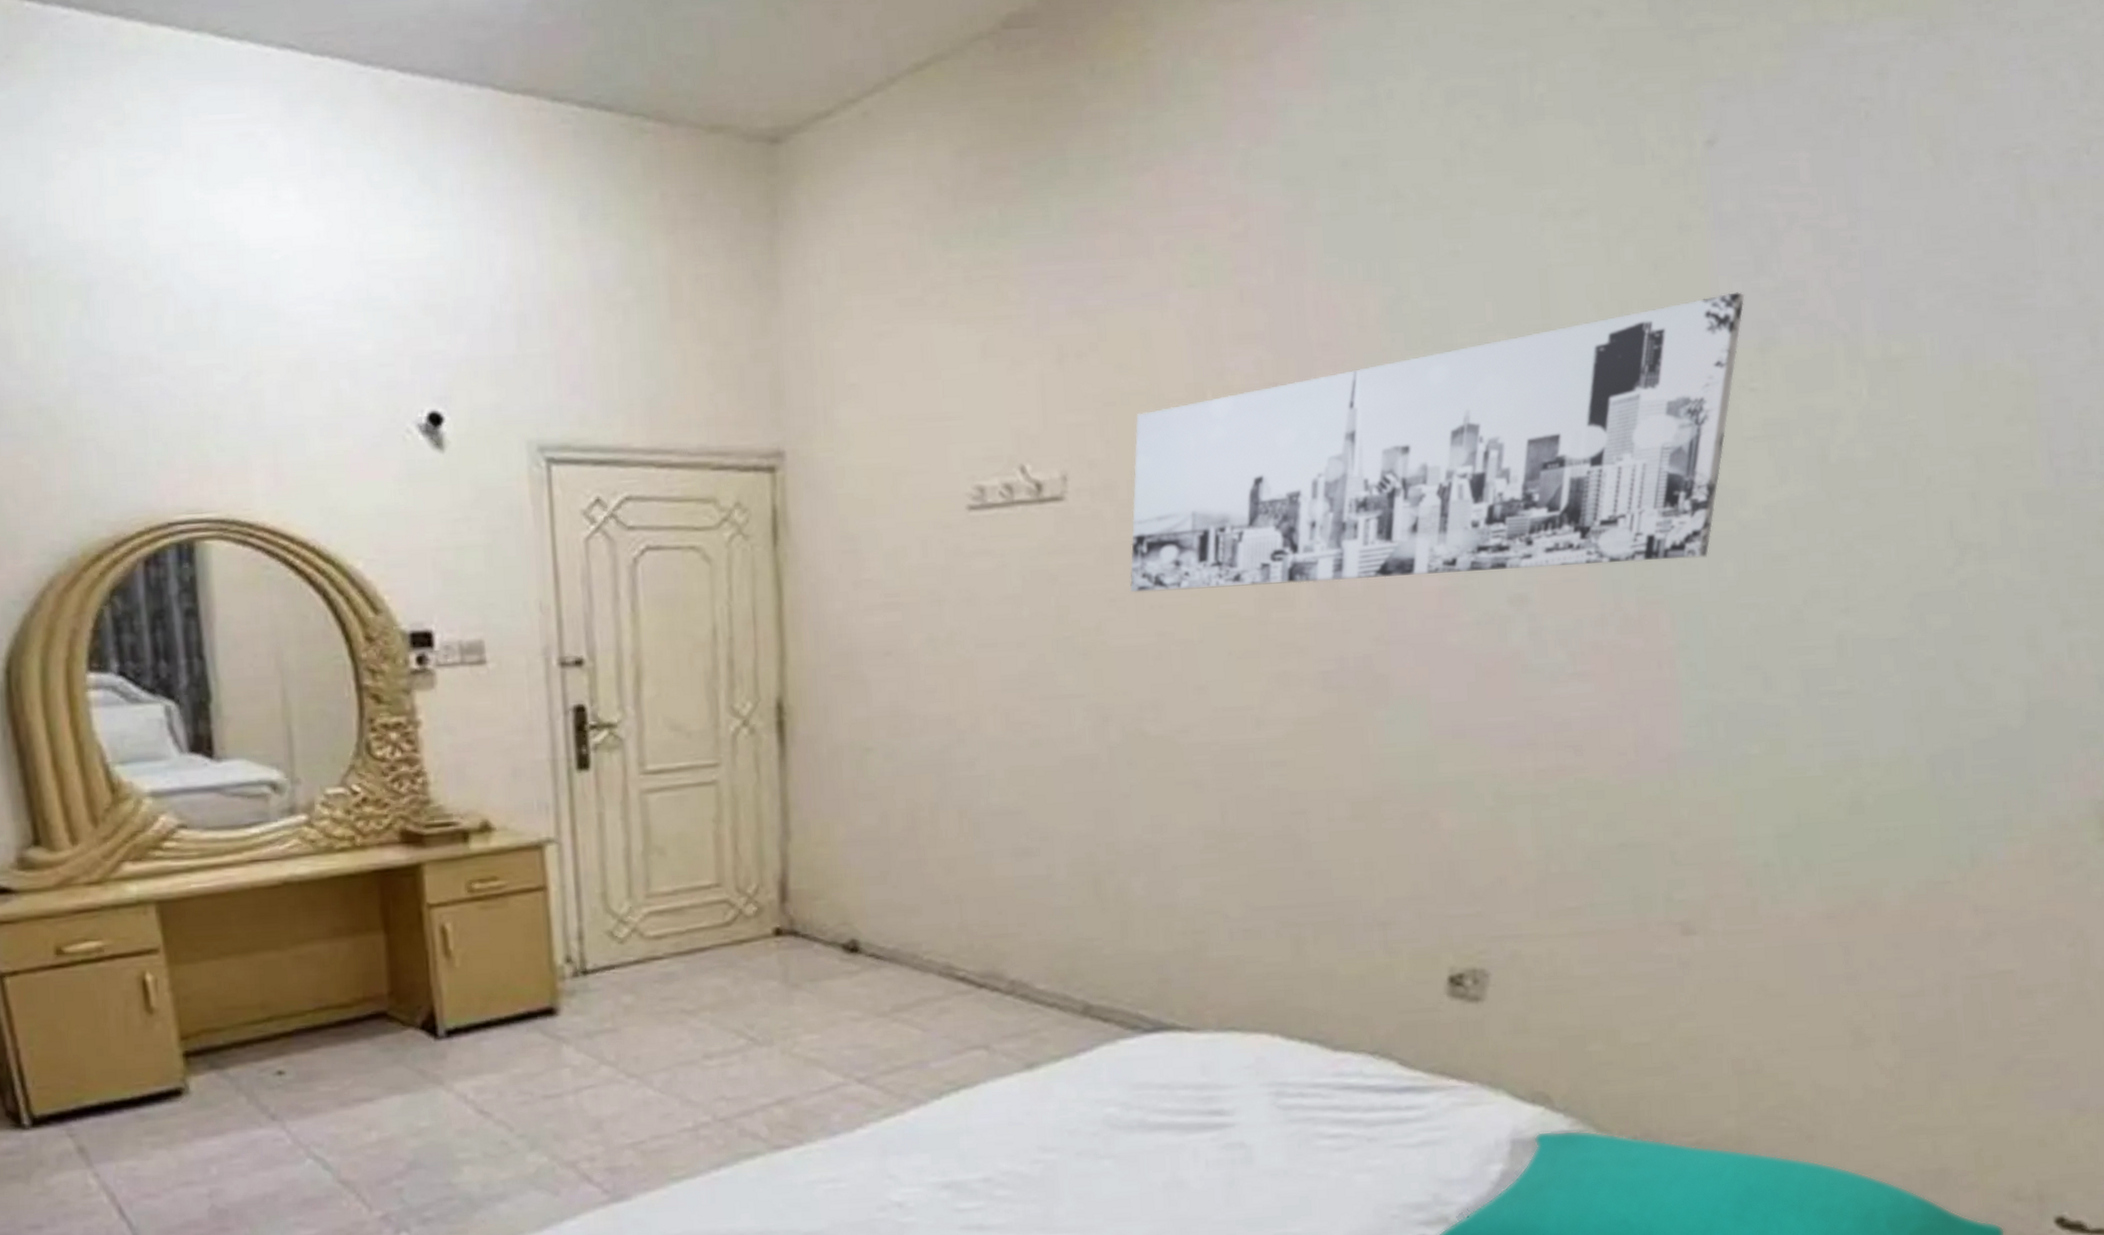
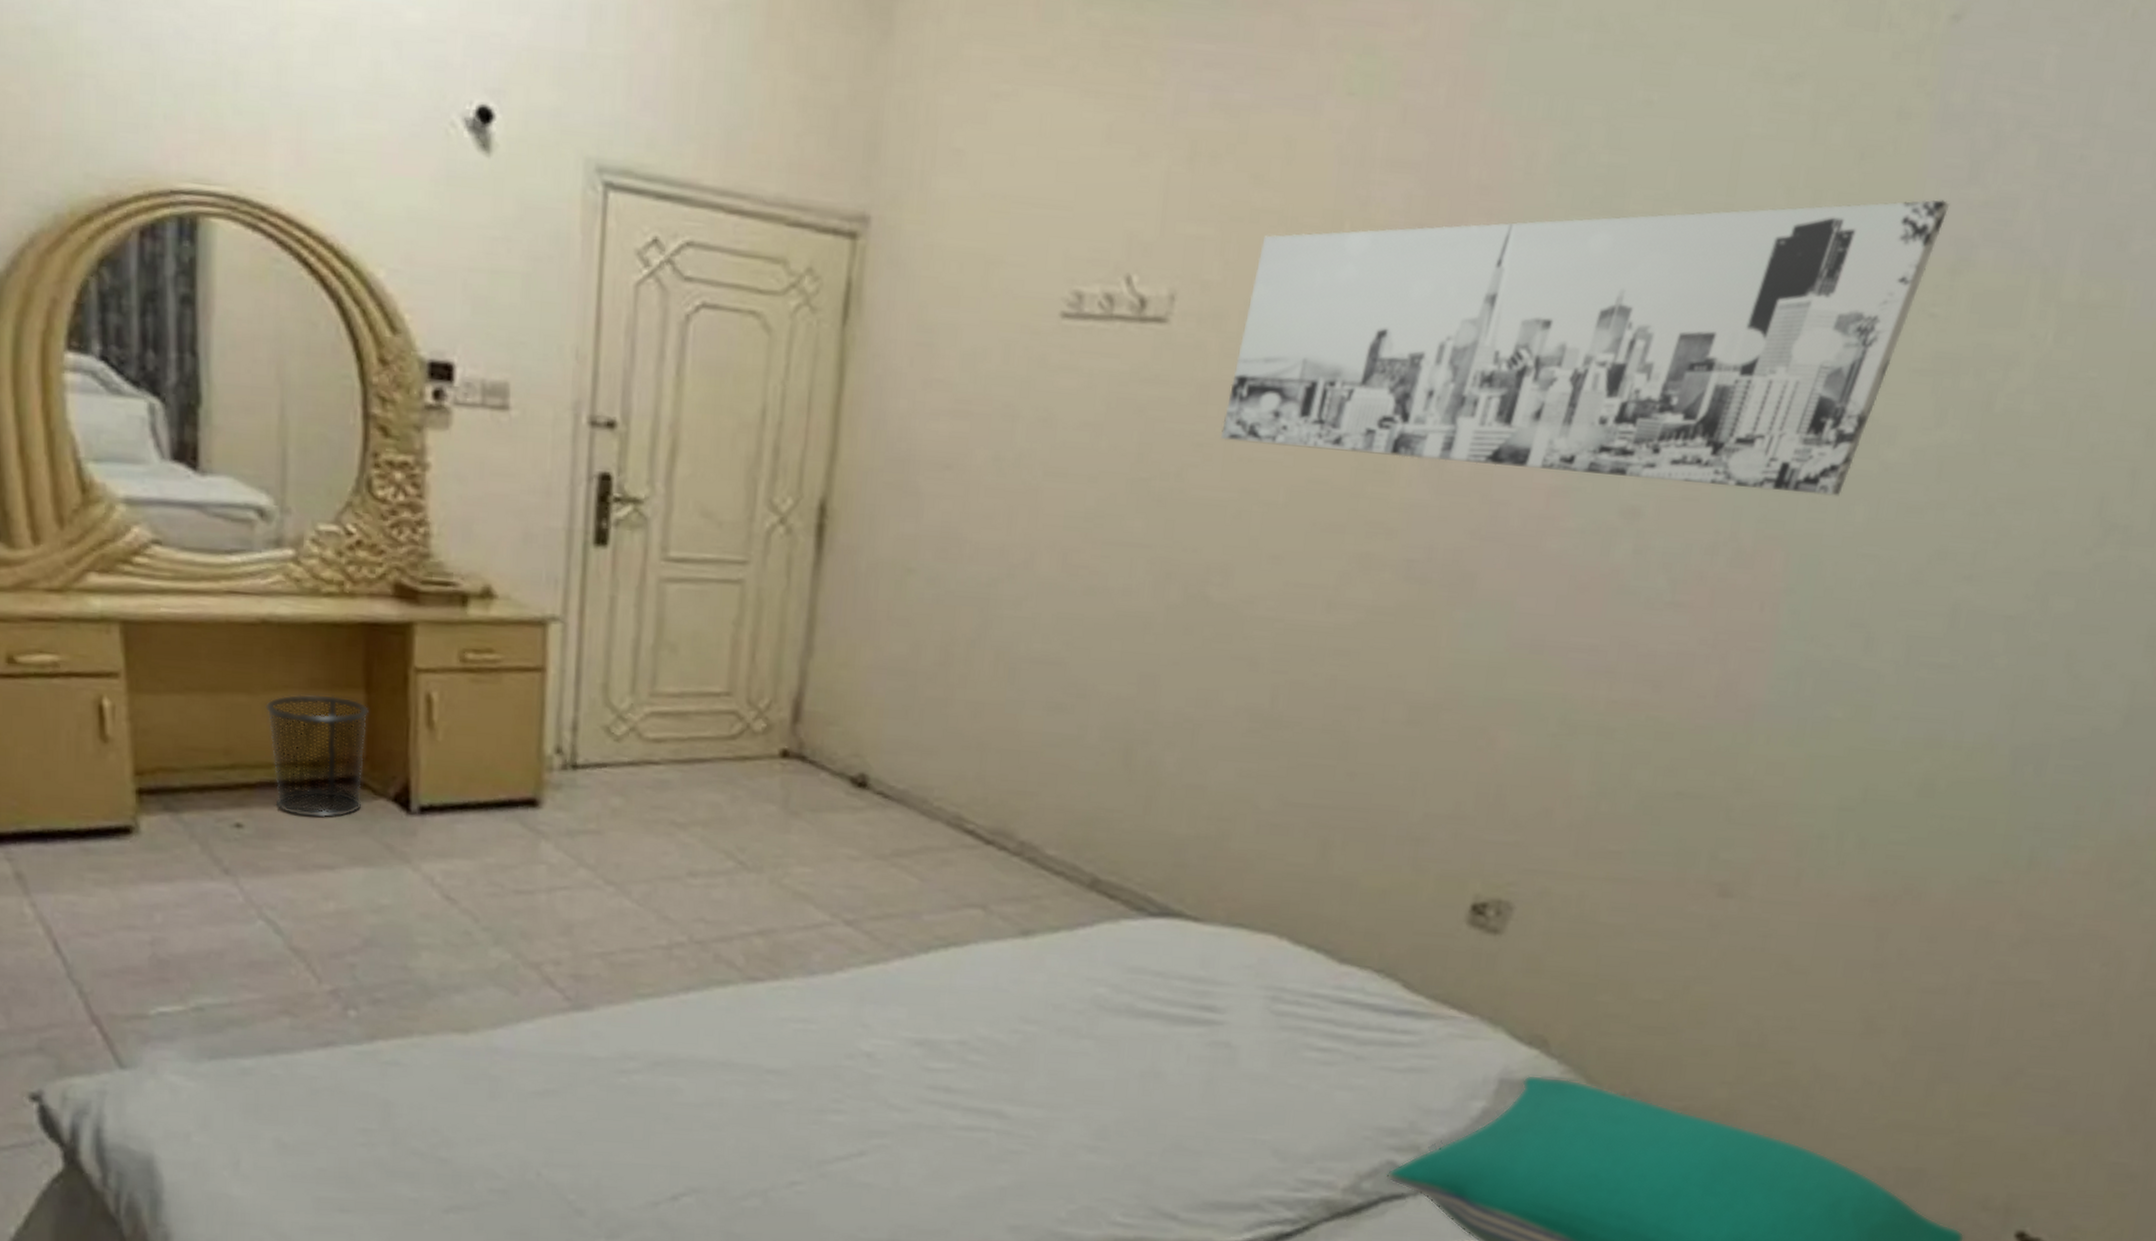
waste bin: none [295,940,393,1057] -> present [265,693,370,819]

